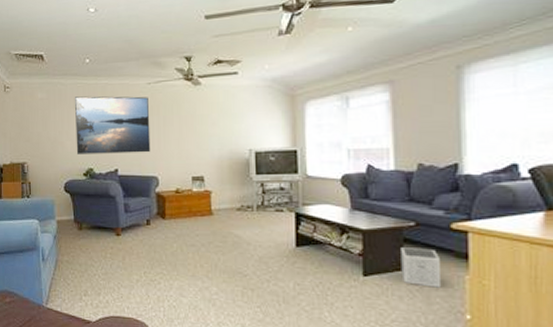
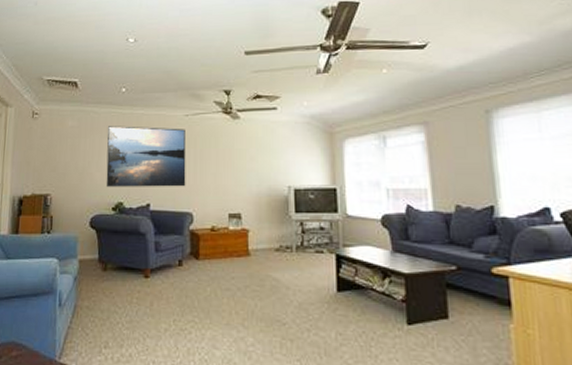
speaker: present [401,247,442,288] -> none [444,293,487,338]

